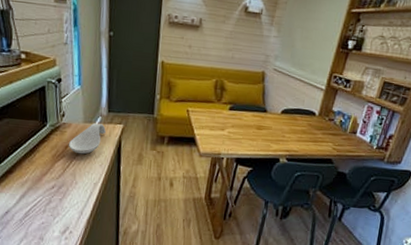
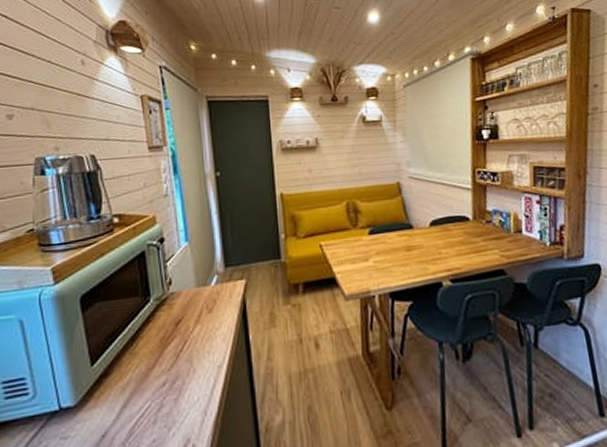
spoon rest: present [68,123,106,154] -> none [179,284,225,330]

